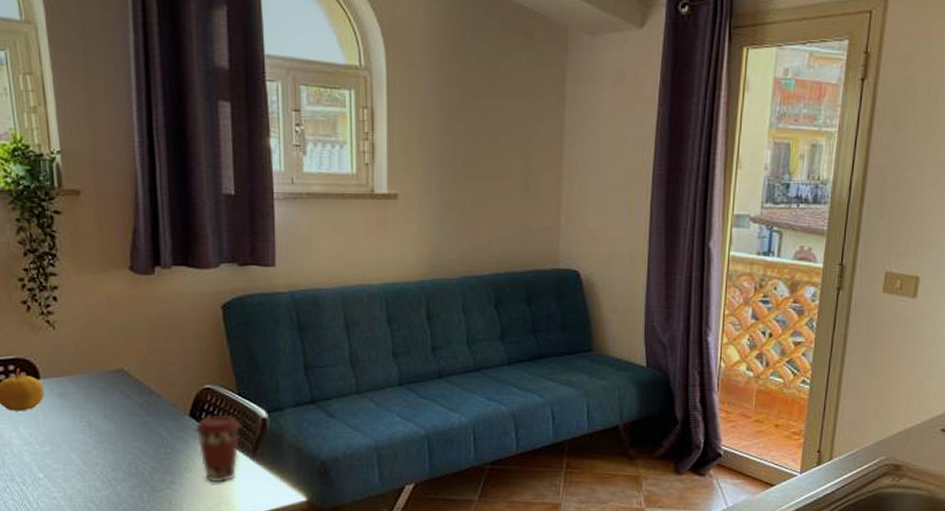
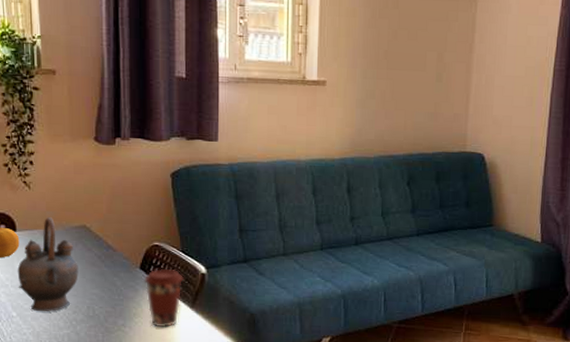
teapot: none [42,361,117,472] -> present [17,217,79,312]

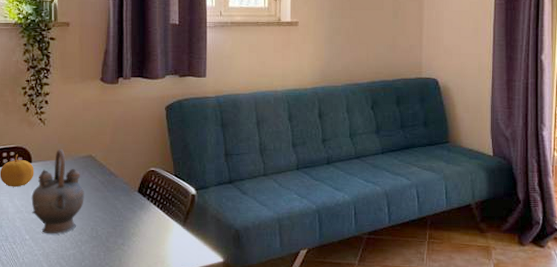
coffee cup: present [143,268,185,328] -> none [141,191,177,245]

